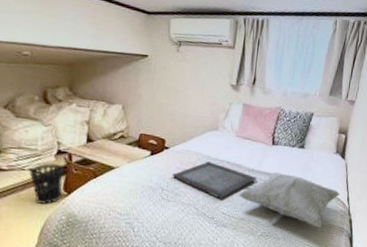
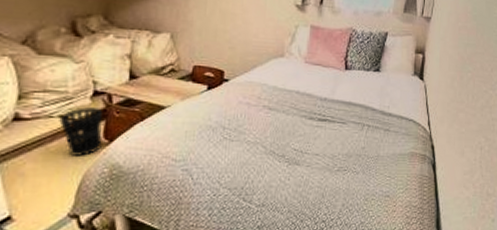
serving tray: present [172,161,257,199] -> none [234,93,330,134]
decorative pillow: present [237,171,341,228] -> none [310,99,421,157]

